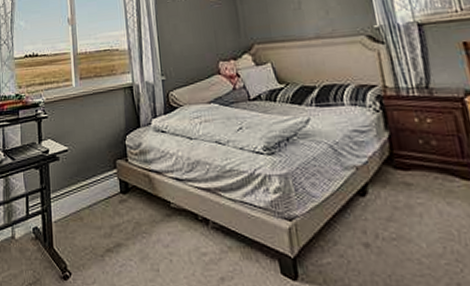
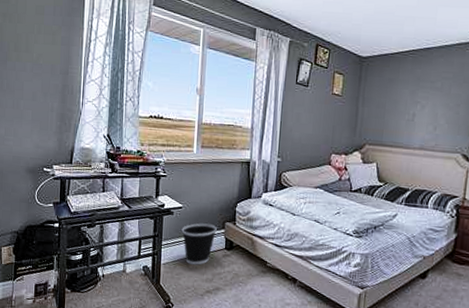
wastebasket: none [70,165,108,218] -> present [181,223,217,265]

